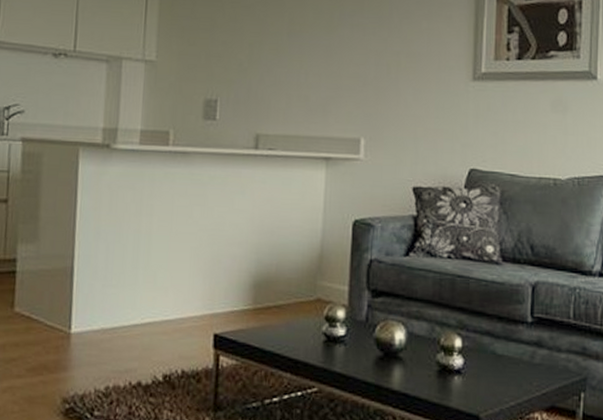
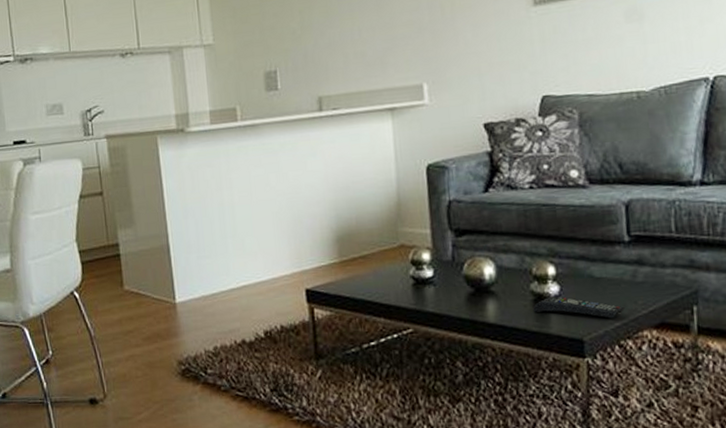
remote control: none [436,368,520,397] -> present [533,296,624,318]

